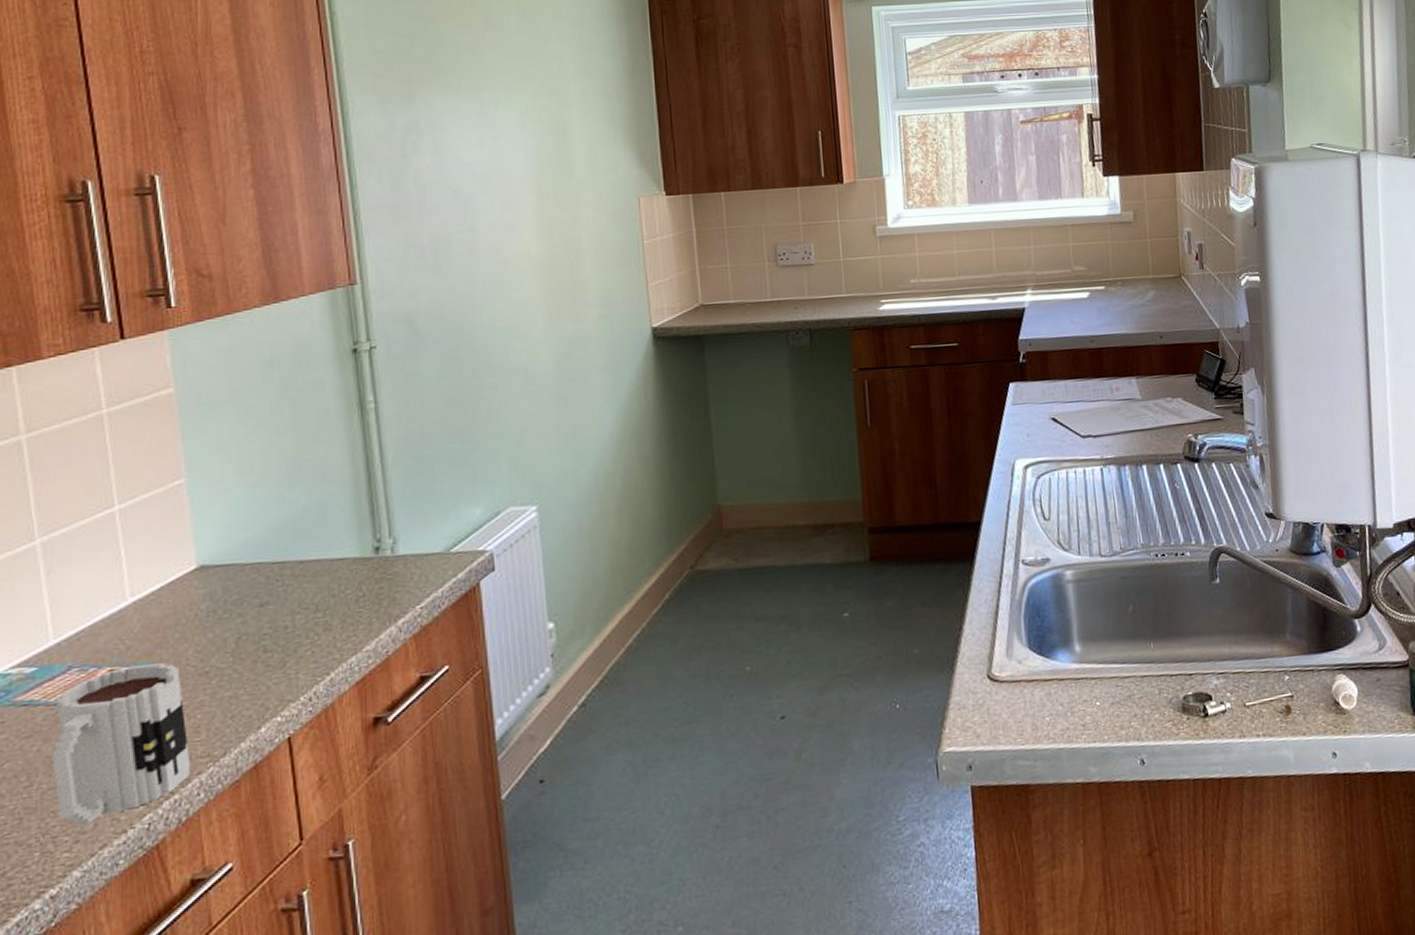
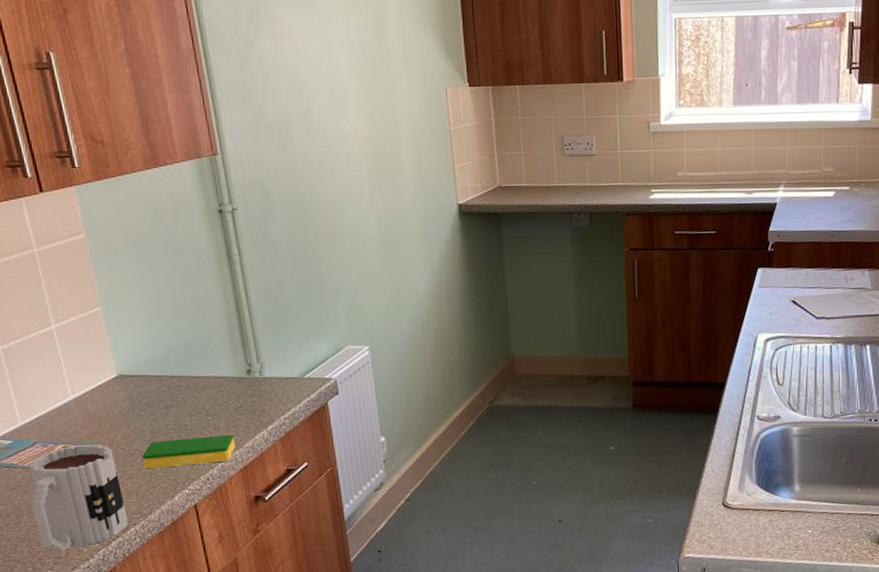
dish sponge: none [220,634,352,692] -> present [142,434,235,469]

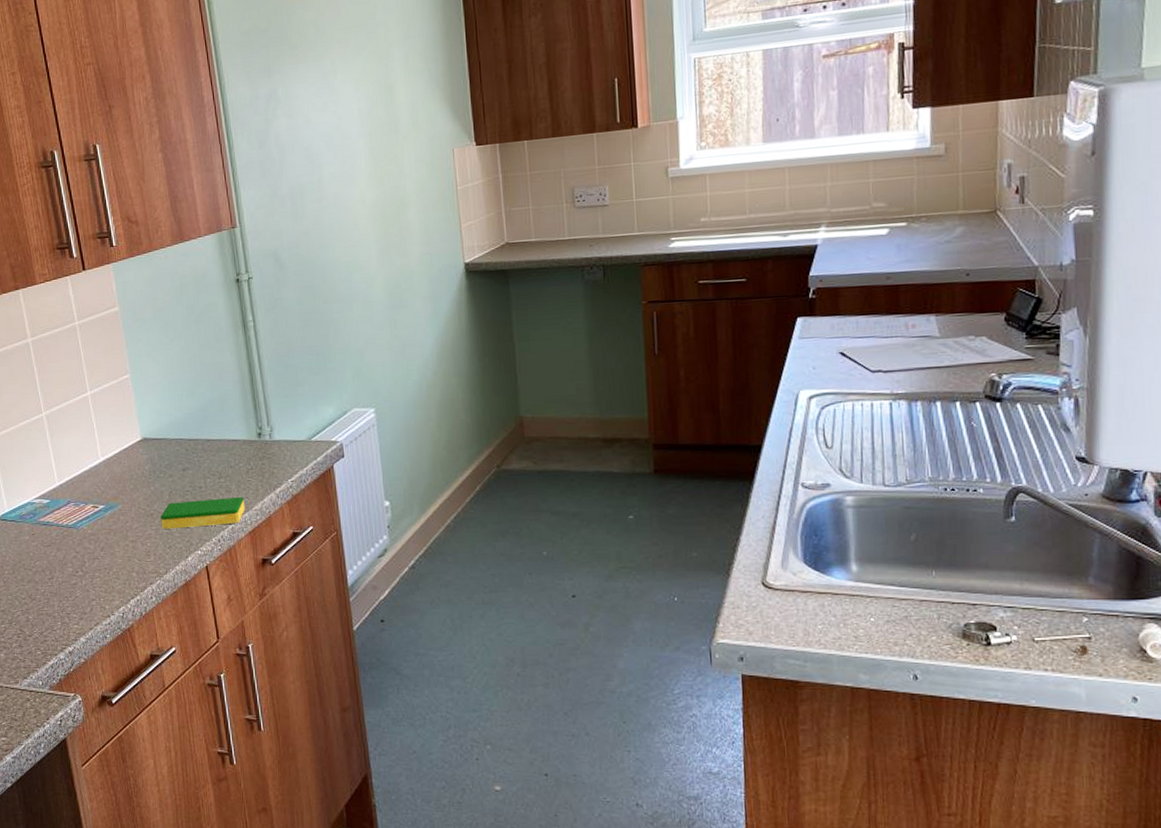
mug: present [29,444,129,553] -> none [63,504,146,608]

